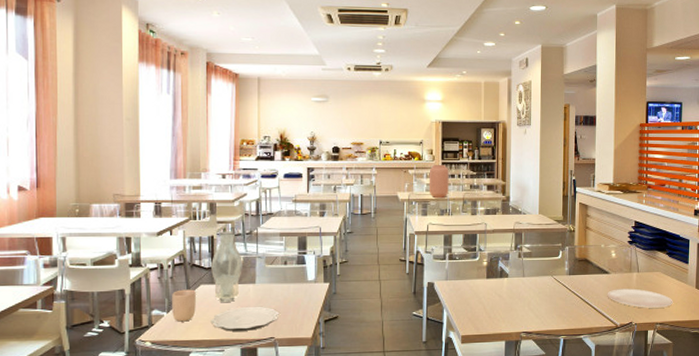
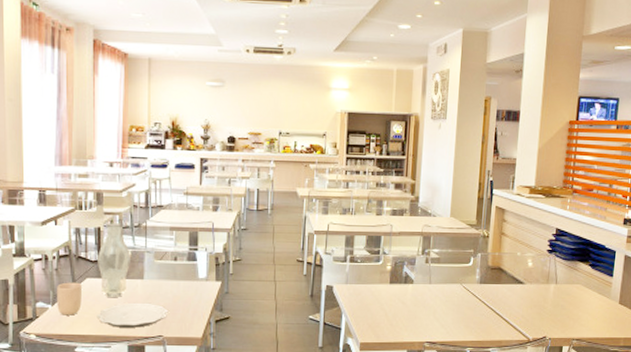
vase: present [429,164,449,198] -> none [331,159,354,195]
plate: present [607,288,673,308] -> none [520,301,593,323]

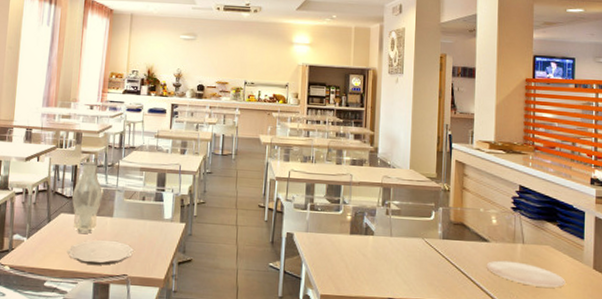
cup: present [57,282,82,316] -> none [32,216,56,249]
plate: none [520,301,593,323] -> present [486,260,566,288]

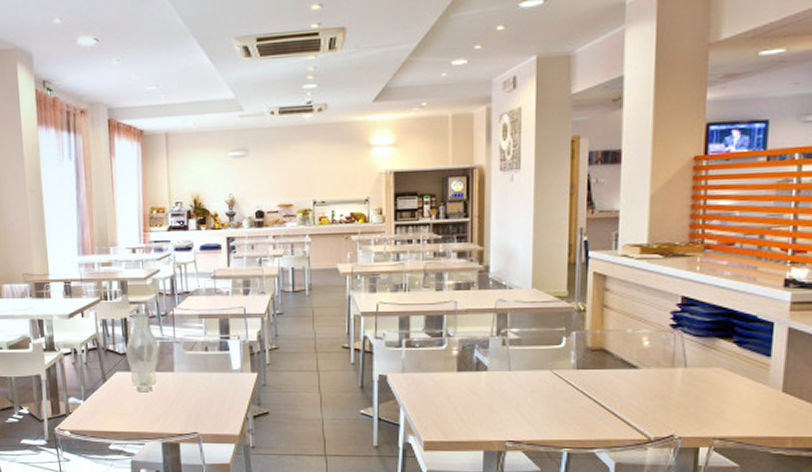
plate: present [67,239,134,265] -> none [128,397,202,424]
plate: present [486,260,566,288] -> none [634,389,743,417]

